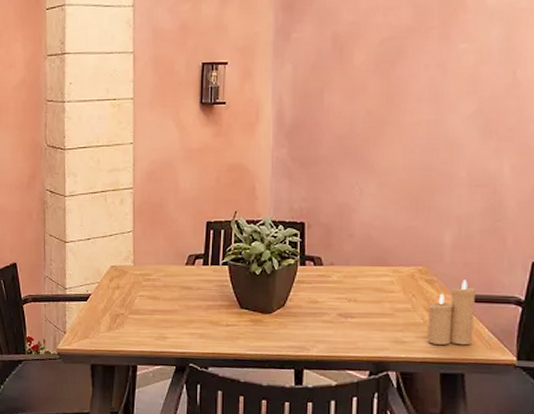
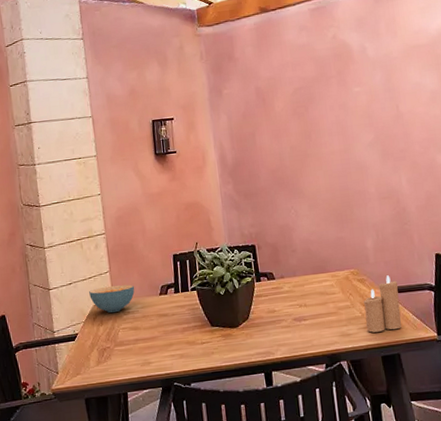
cereal bowl: none [108,247,159,277] -> present [89,284,135,313]

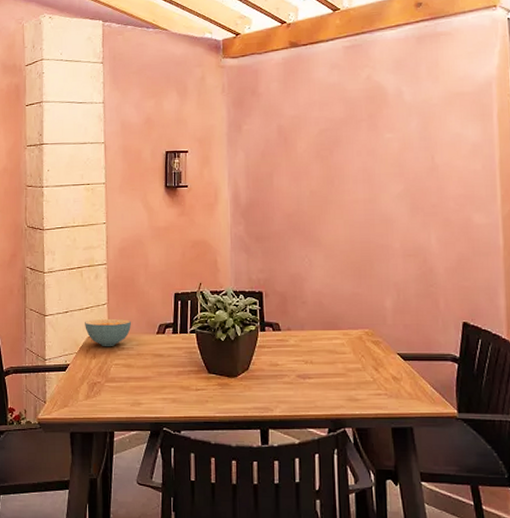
candle: present [363,275,402,333] -> none [376,340,418,401]

